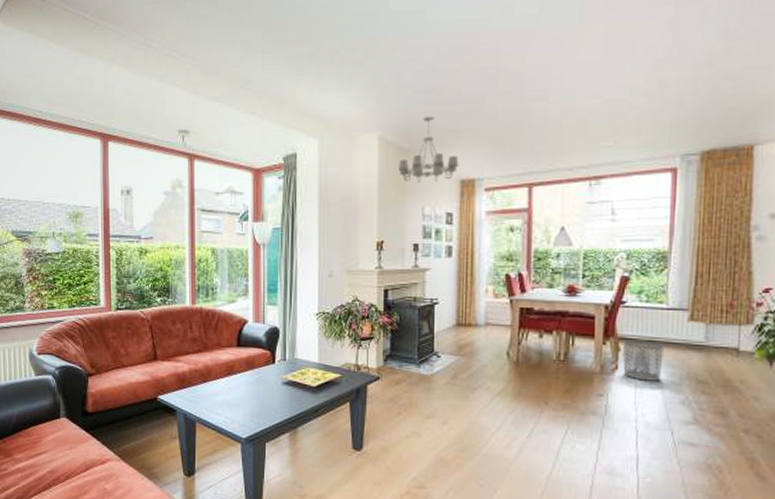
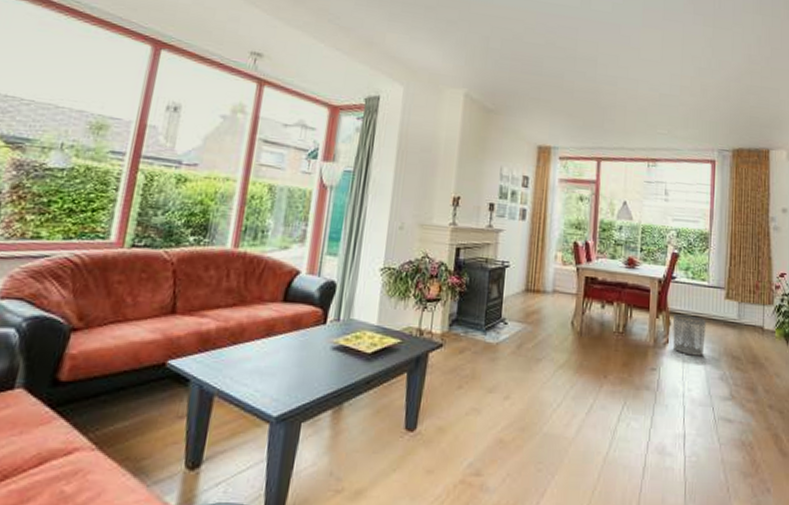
chandelier: present [399,116,459,184] -> none [481,82,538,145]

